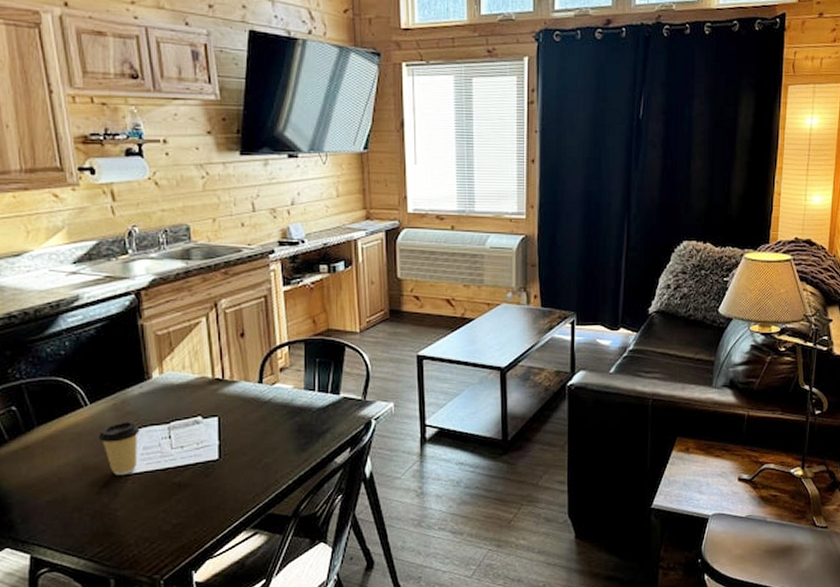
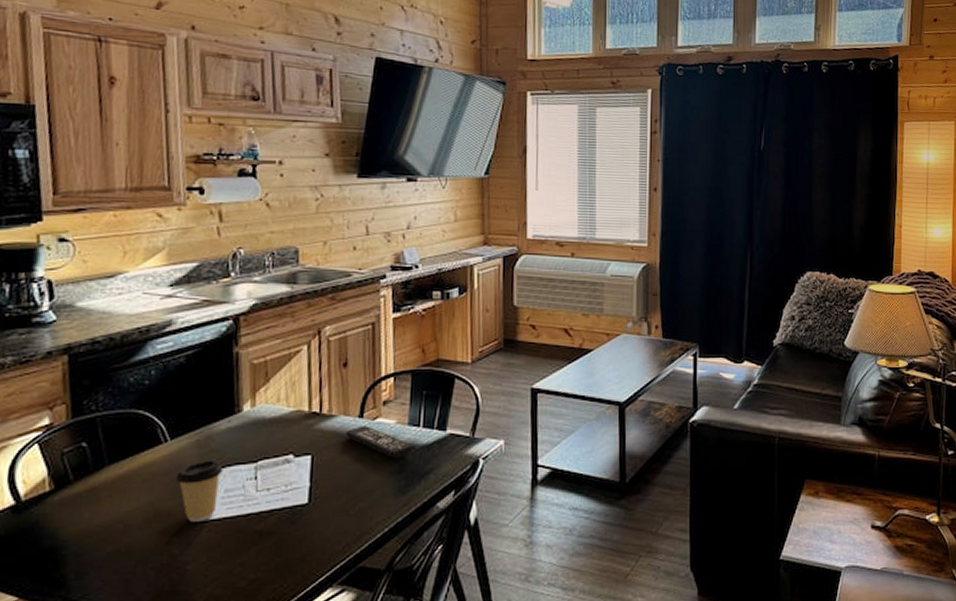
remote control: none [248,390,310,419] -> present [346,425,413,458]

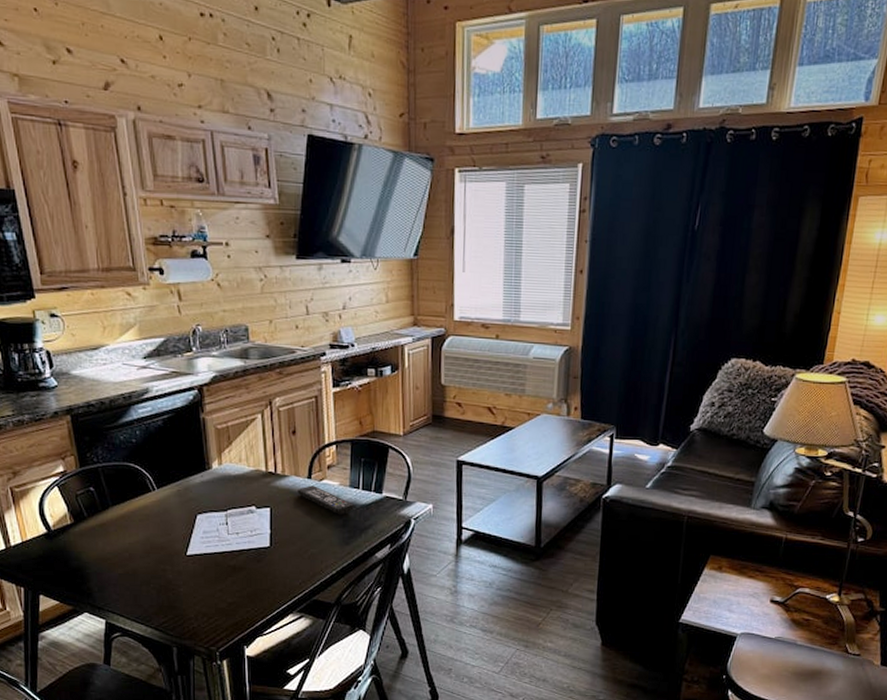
coffee cup: present [175,458,223,522] -> none [164,506,201,555]

